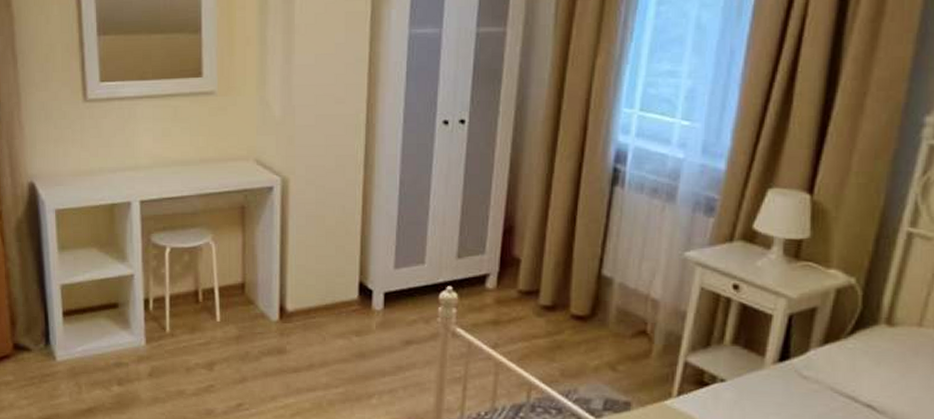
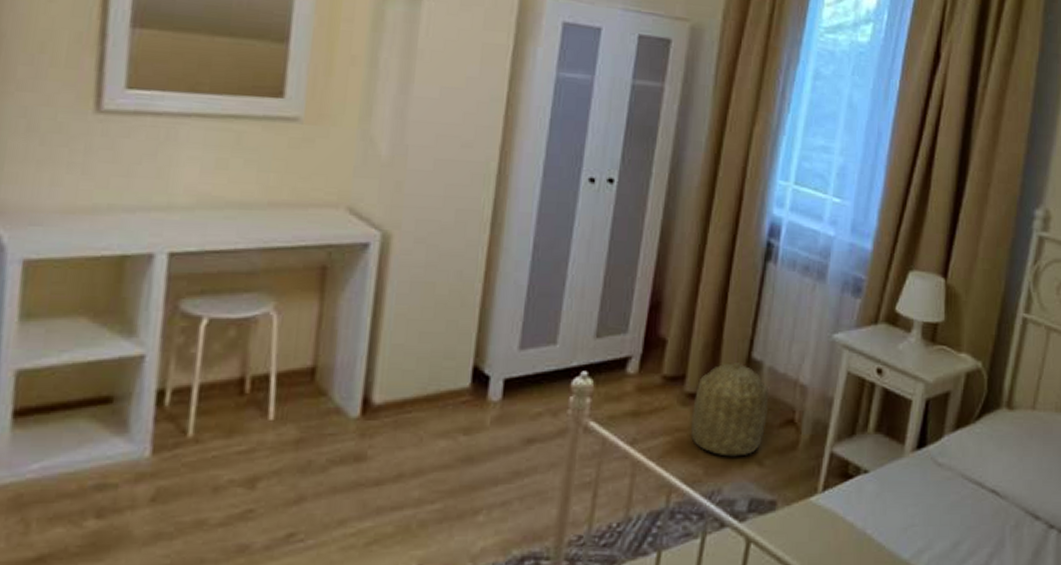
basket: none [546,279,621,362] -> present [690,363,770,457]

